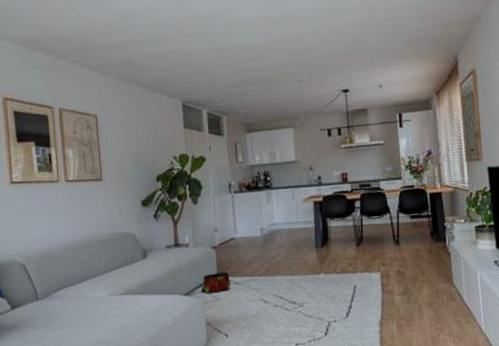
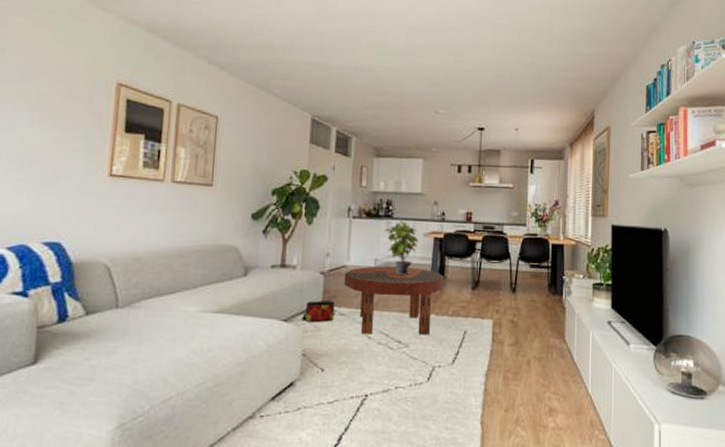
coffee table: none [234,232,329,300] -> present [343,266,444,335]
potted plant: none [265,189,299,240] -> present [384,220,419,275]

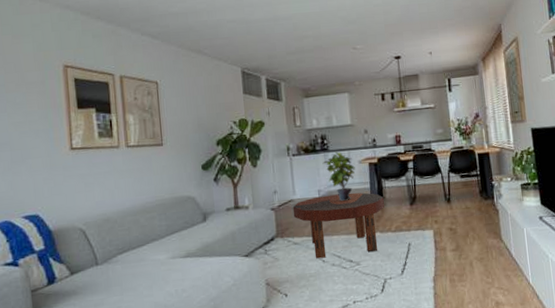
bag: present [302,301,336,323] -> none [261,233,290,255]

